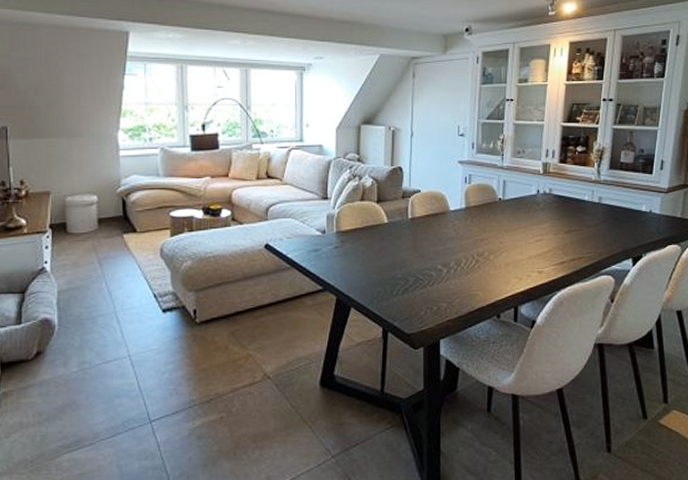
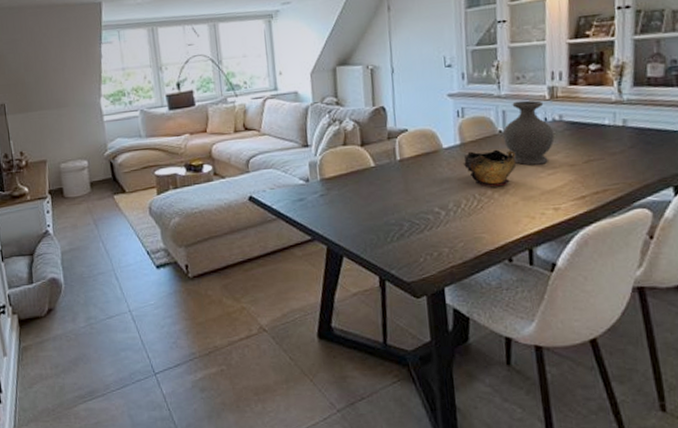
decorative bowl: none [466,215,511,248] -> present [463,149,517,187]
vase: none [503,173,544,232] -> present [503,100,555,166]

